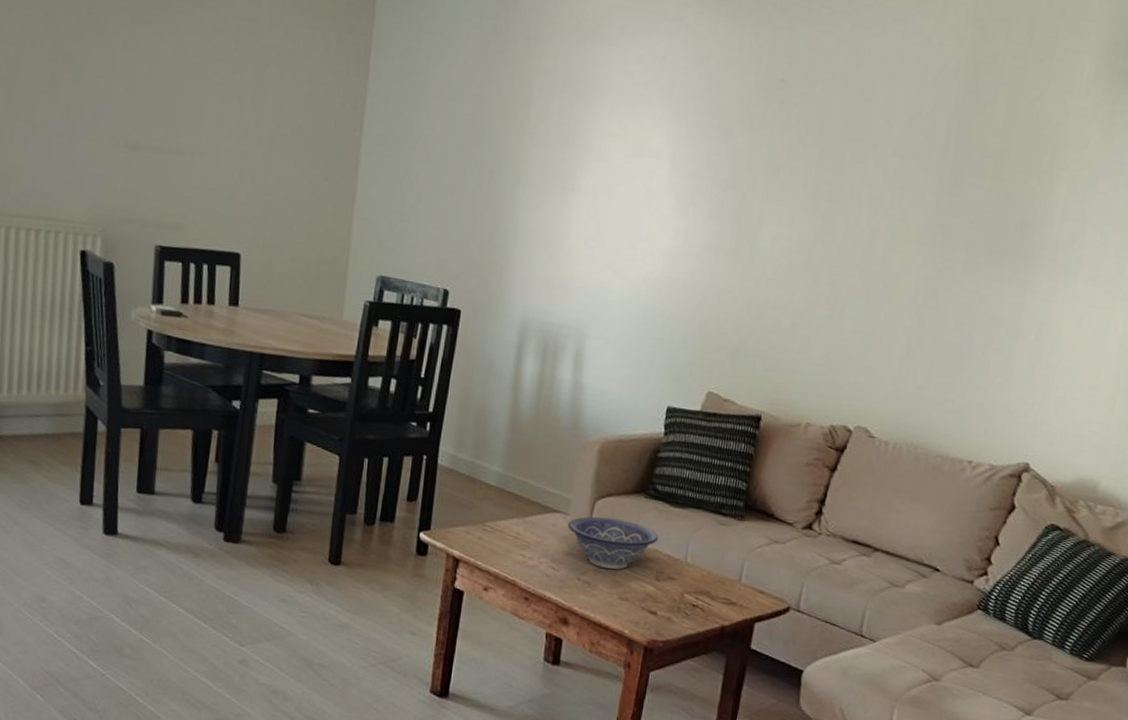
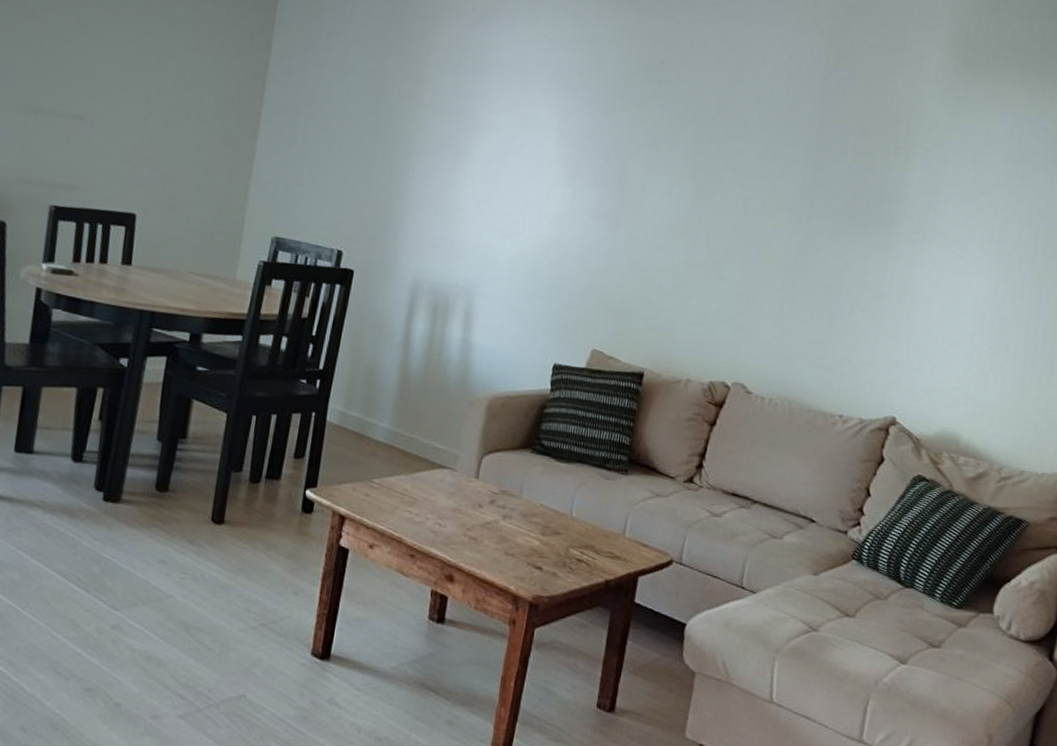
decorative bowl: present [567,516,659,570] -> none [454,472,545,525]

